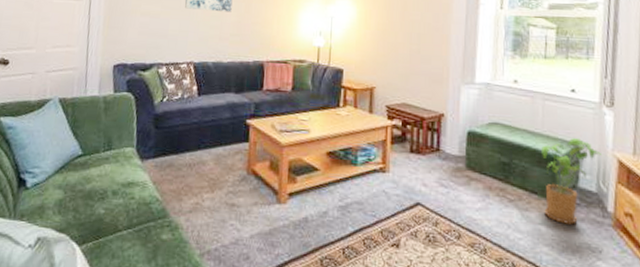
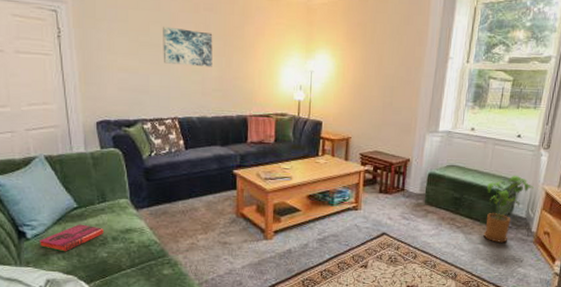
hardback book: none [37,174,105,206] -> present [38,224,104,252]

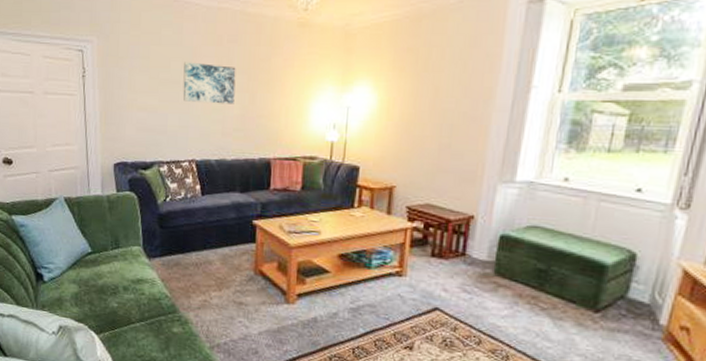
hardback book: present [38,224,104,252] -> none [54,270,115,299]
house plant: present [483,176,534,243] -> none [581,244,663,336]

